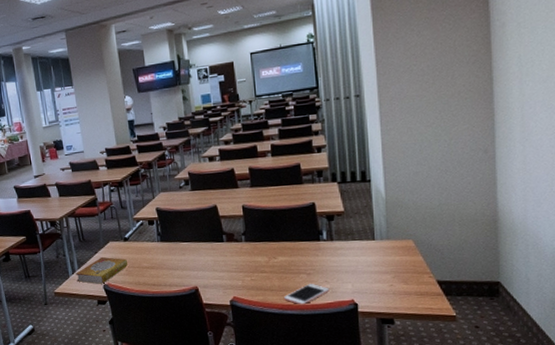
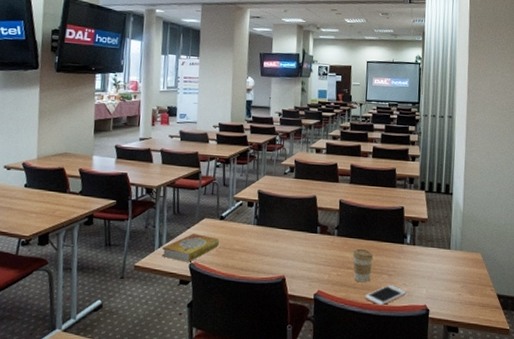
coffee cup: none [264,251,288,285] -> present [352,248,374,283]

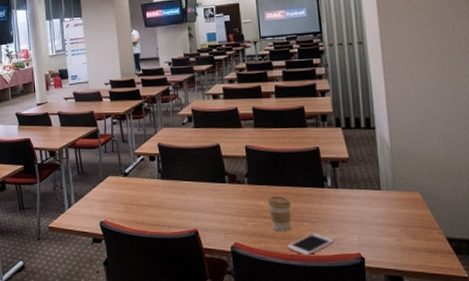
book: present [162,233,219,262] -> none [72,191,126,221]

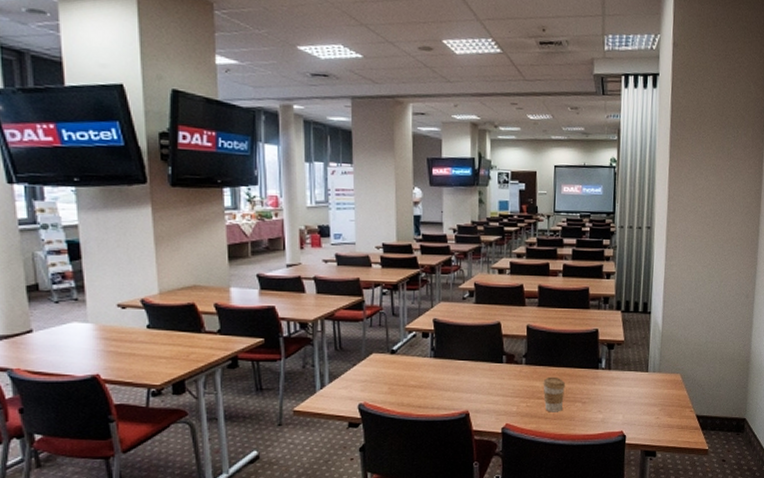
cell phone: present [287,232,335,257] -> none [557,412,602,436]

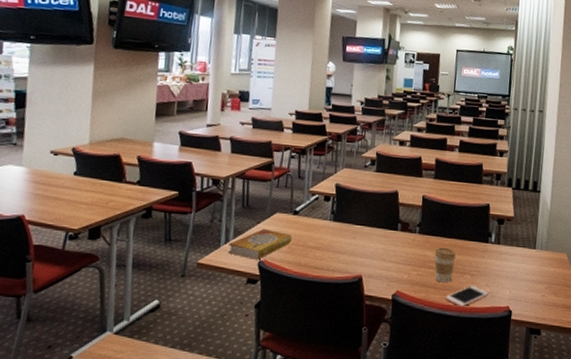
book: none [325,370,391,403] -> present [228,228,292,260]
cell phone: none [557,412,602,436] -> present [446,285,489,308]

